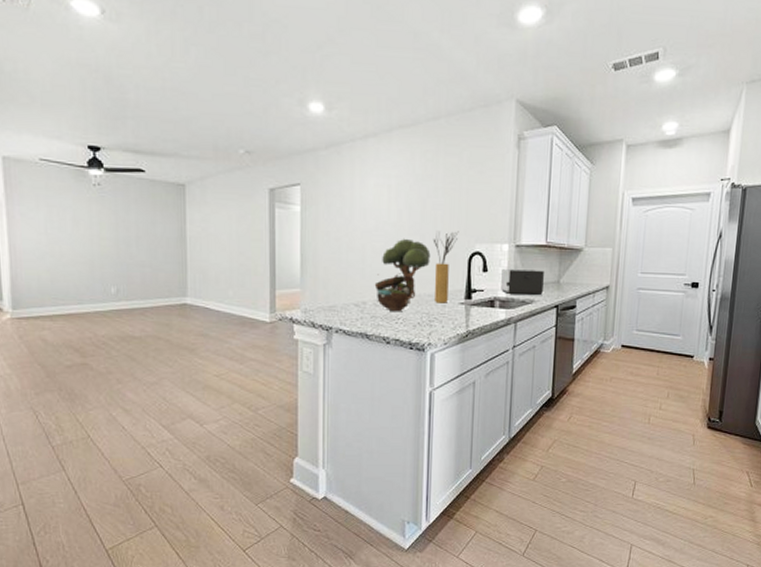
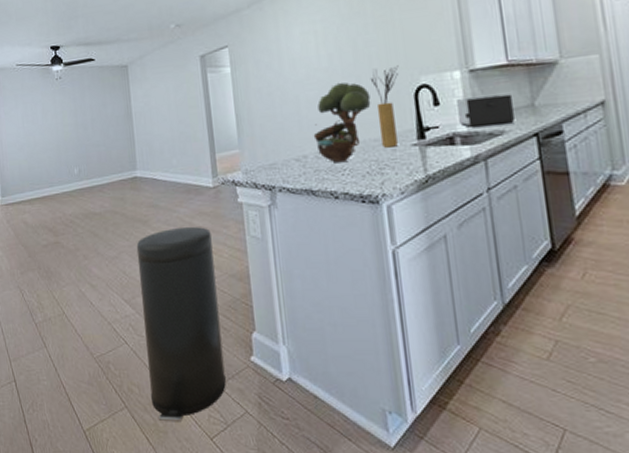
pedal bin: none [180,358,264,537] -> present [136,226,226,421]

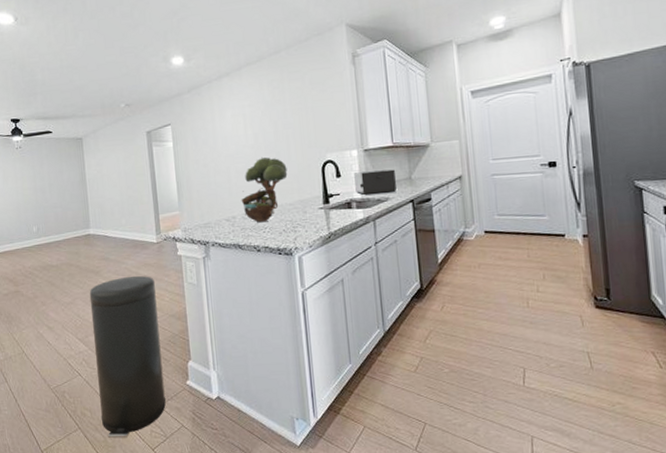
vase: present [370,65,399,148] -> none [287,144,310,211]

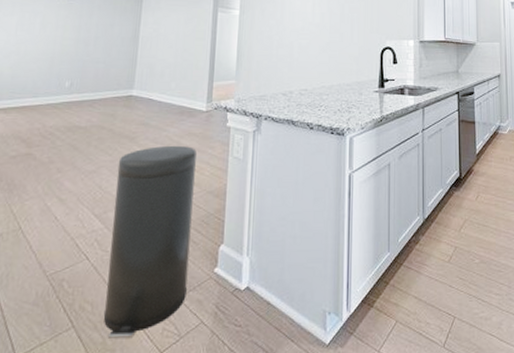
decorative tree: present [241,157,288,223] -> none [300,36,349,100]
toaster: present [354,169,397,195] -> none [409,61,445,83]

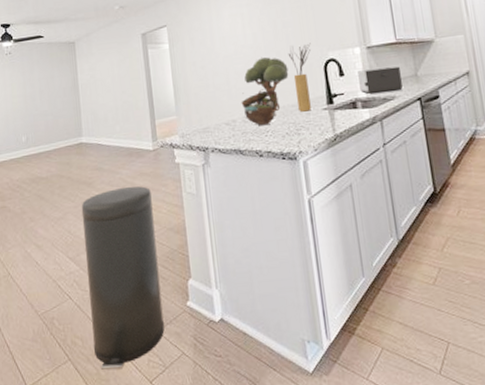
decorative tree: none [300,36,349,100] -> present [241,57,289,126]
vase: none [350,30,372,92] -> present [288,43,311,112]
toaster: none [409,61,445,83] -> present [358,66,403,94]

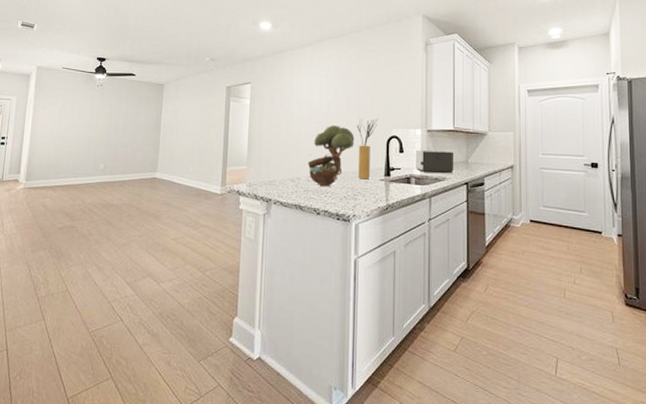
pedal bin: present [81,186,165,370] -> none [136,224,213,392]

